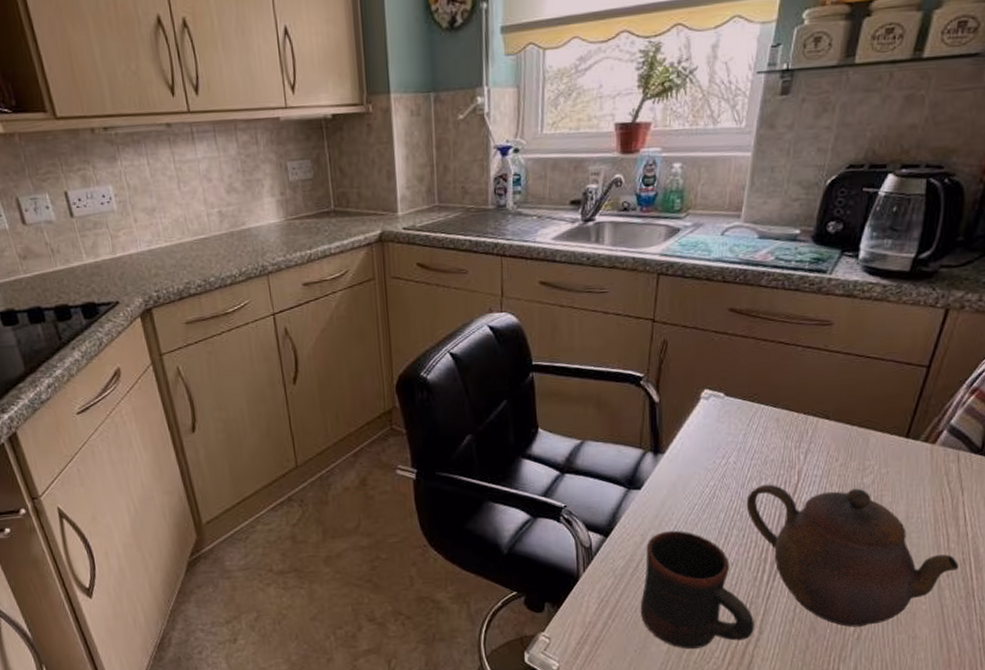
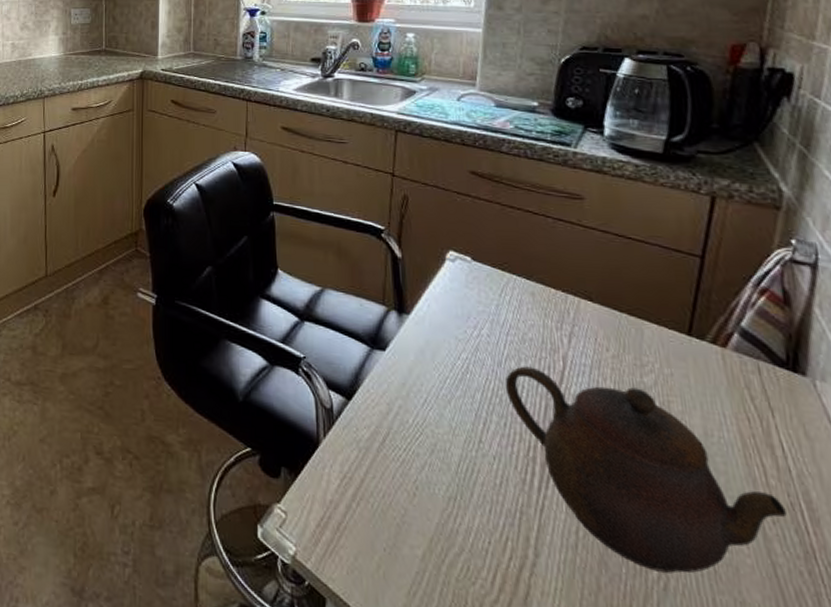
mug: present [640,530,754,650] -> none [388,403,528,562]

